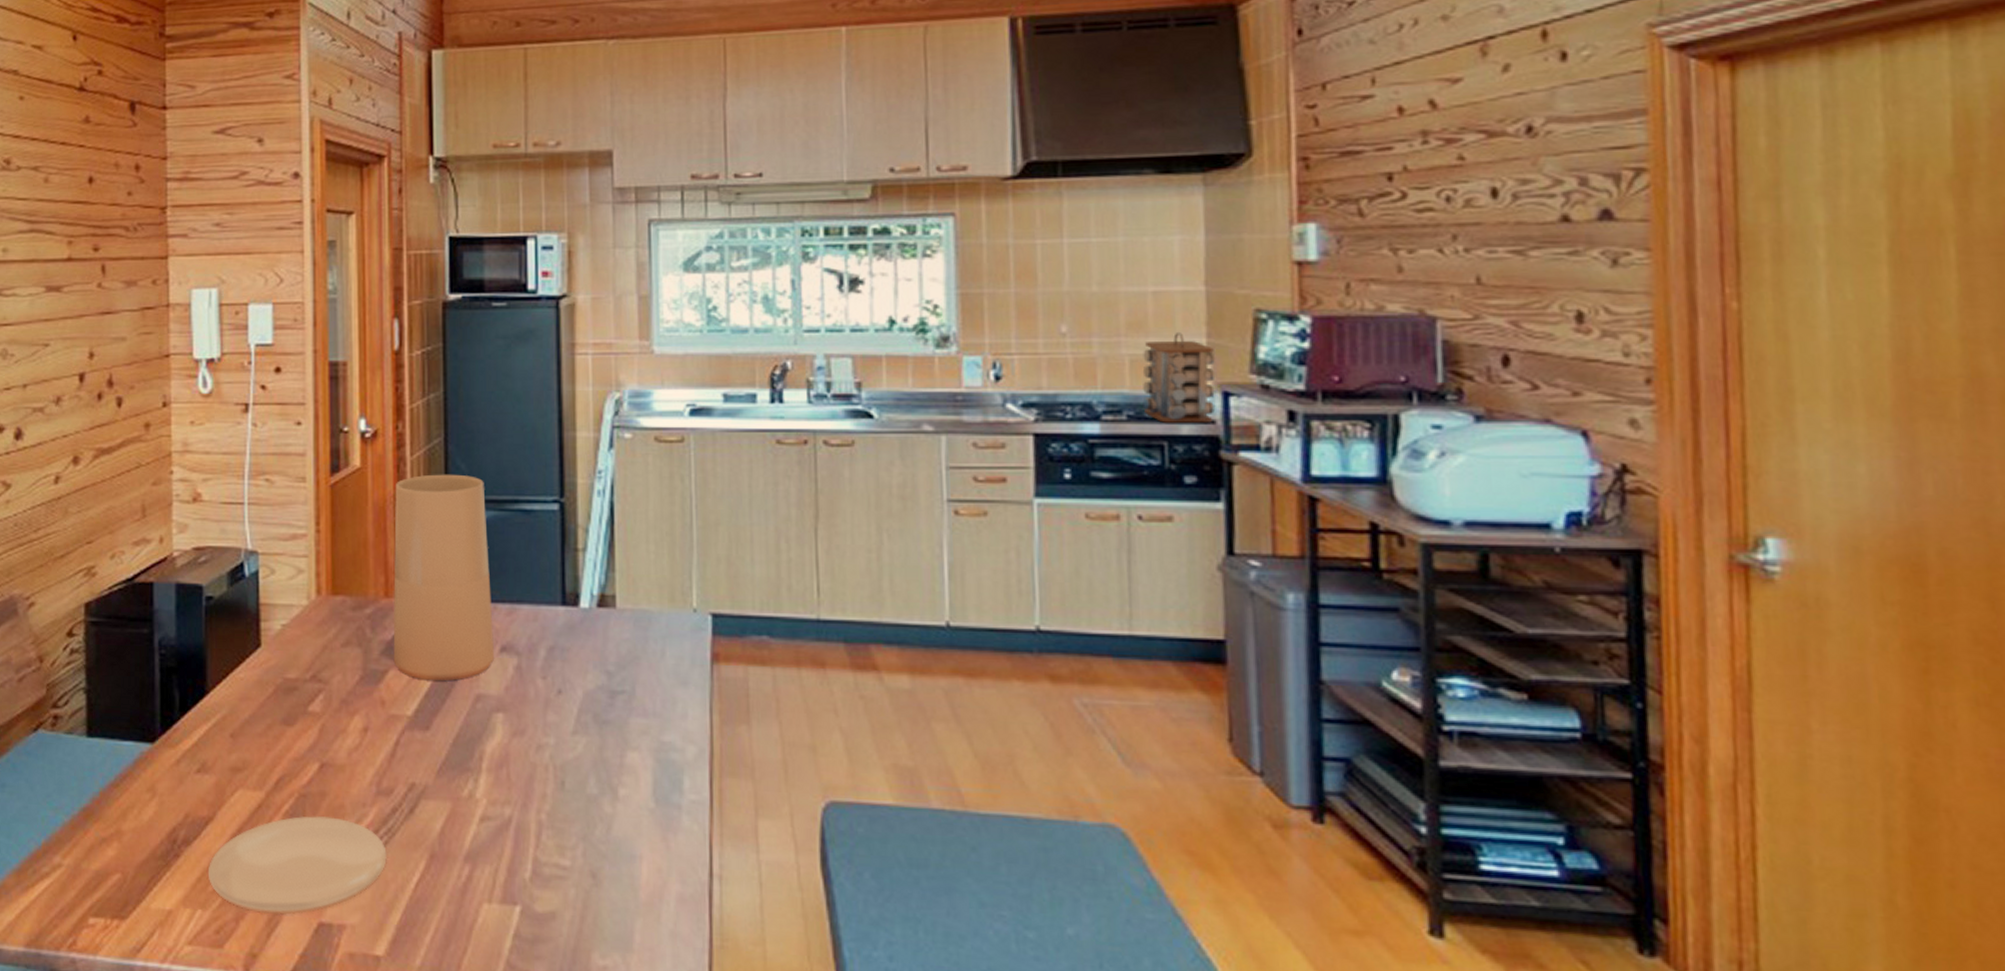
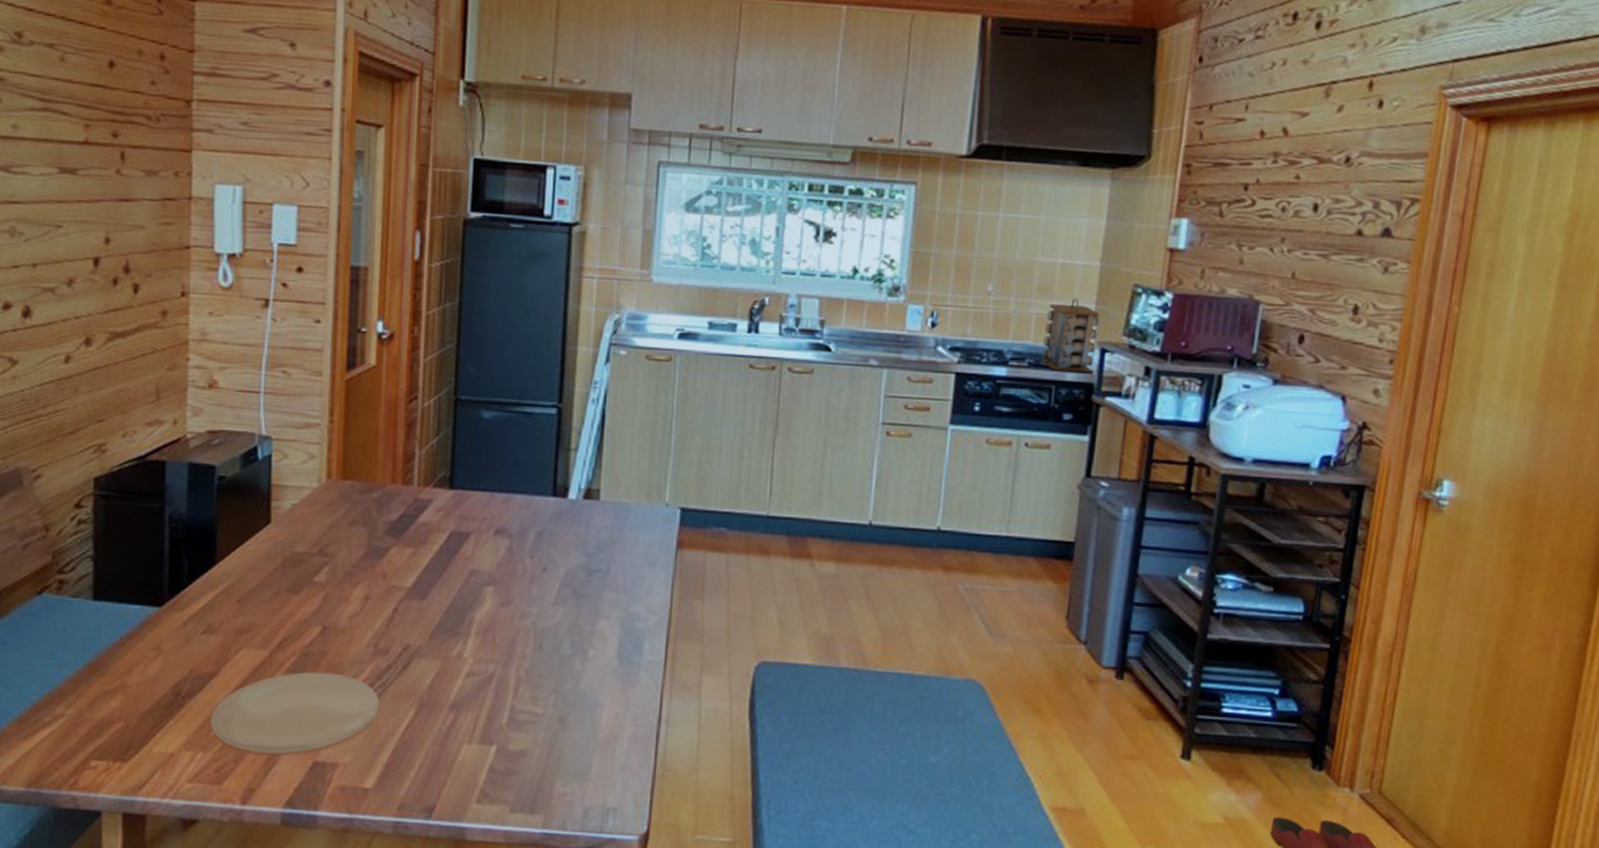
vase: present [393,474,494,682] -> none [396,376,491,558]

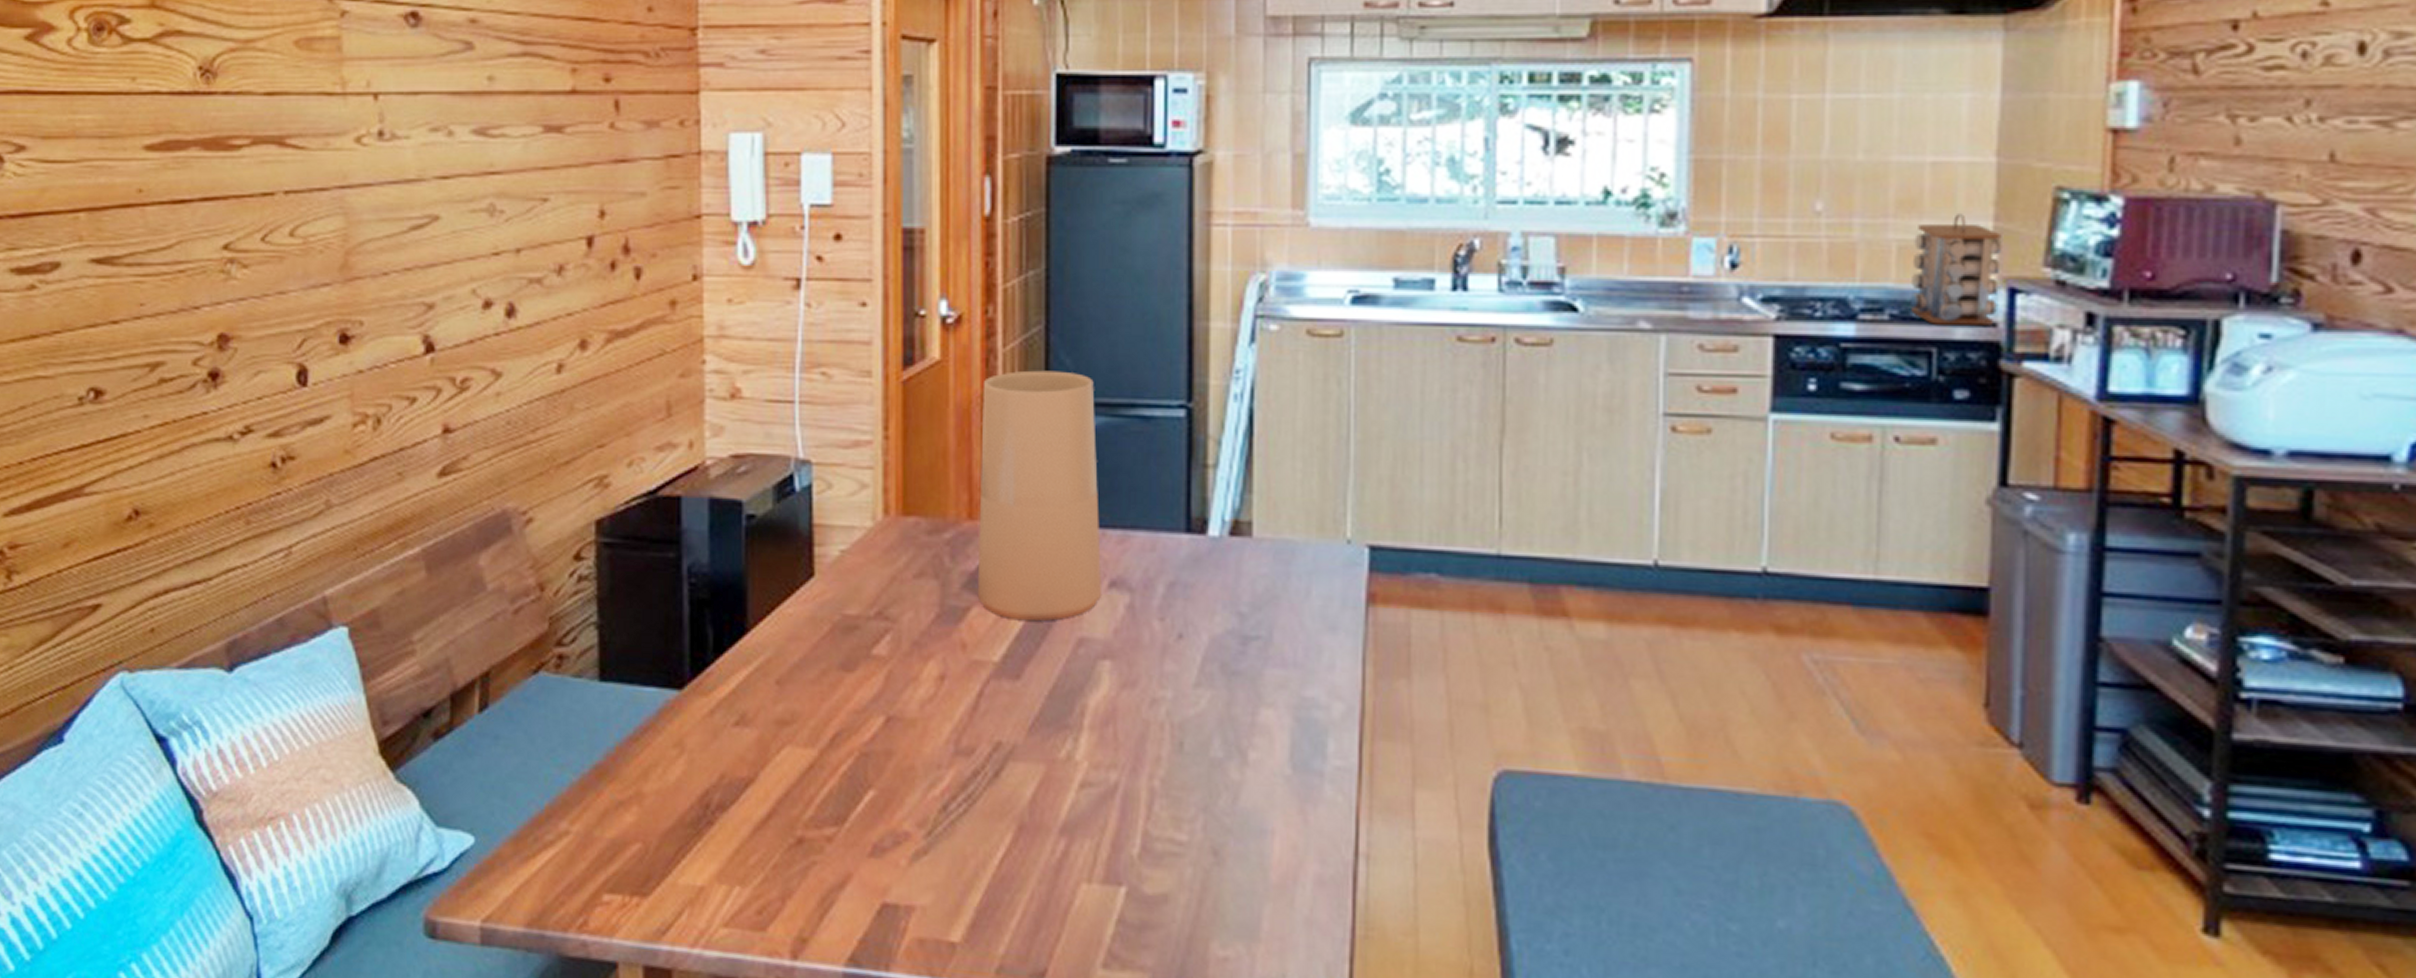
plate: present [210,672,380,756] -> none [747,778,966,894]
vase: none [396,376,491,558] -> present [977,370,1101,622]

